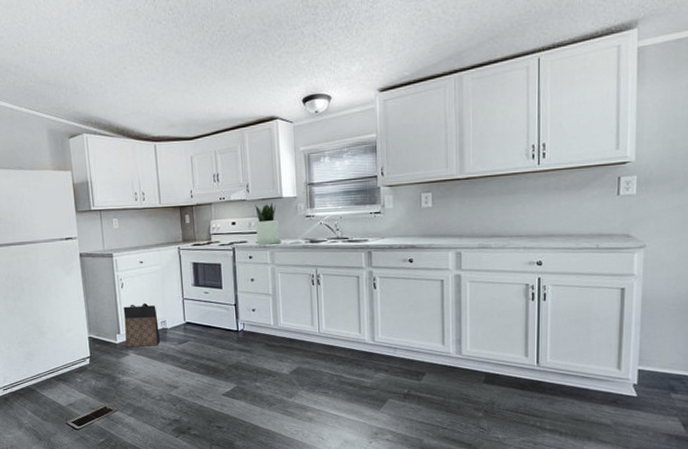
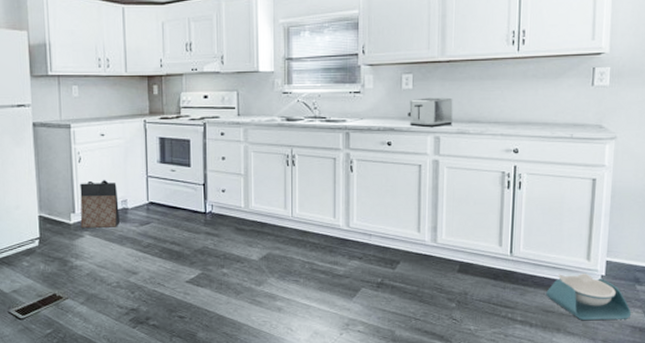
planter: present [254,203,282,245] -> none [227,77,257,121]
toaster: none [428,213,474,244] -> present [408,97,453,128]
pet bowl: none [575,382,666,428] -> present [546,273,631,320]

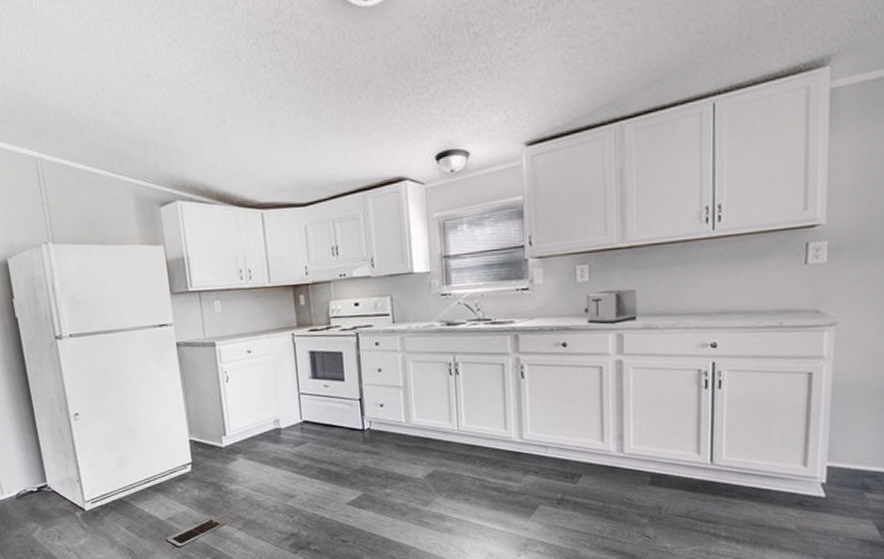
bag: present [80,180,121,228] -> none [229,399,274,451]
pet bowl: present [546,273,631,320] -> none [755,481,859,534]

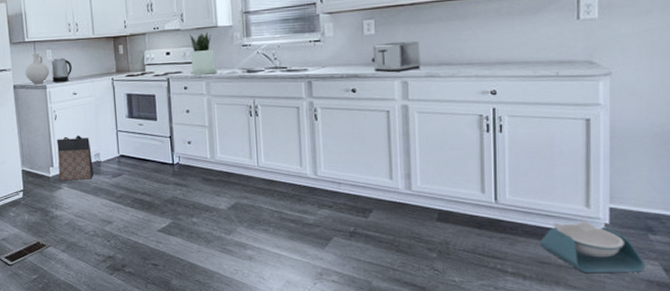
ceramic jug: none [189,304,219,342] -> present [25,53,50,85]
kettle: none [220,309,245,339] -> present [51,57,72,82]
bag: none [229,399,274,451] -> present [56,135,95,180]
planter: none [381,279,414,329] -> present [189,32,218,75]
pet bowl: none [755,481,859,534] -> present [540,222,645,272]

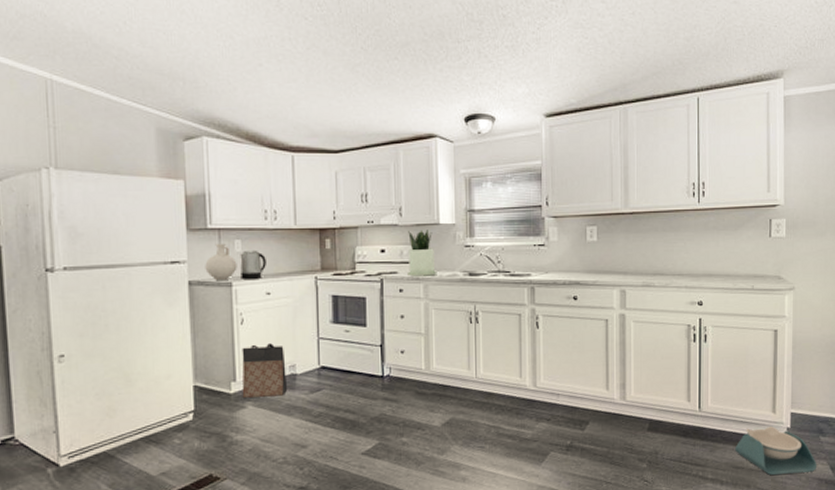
toaster: present [372,41,421,73] -> none [593,250,638,281]

